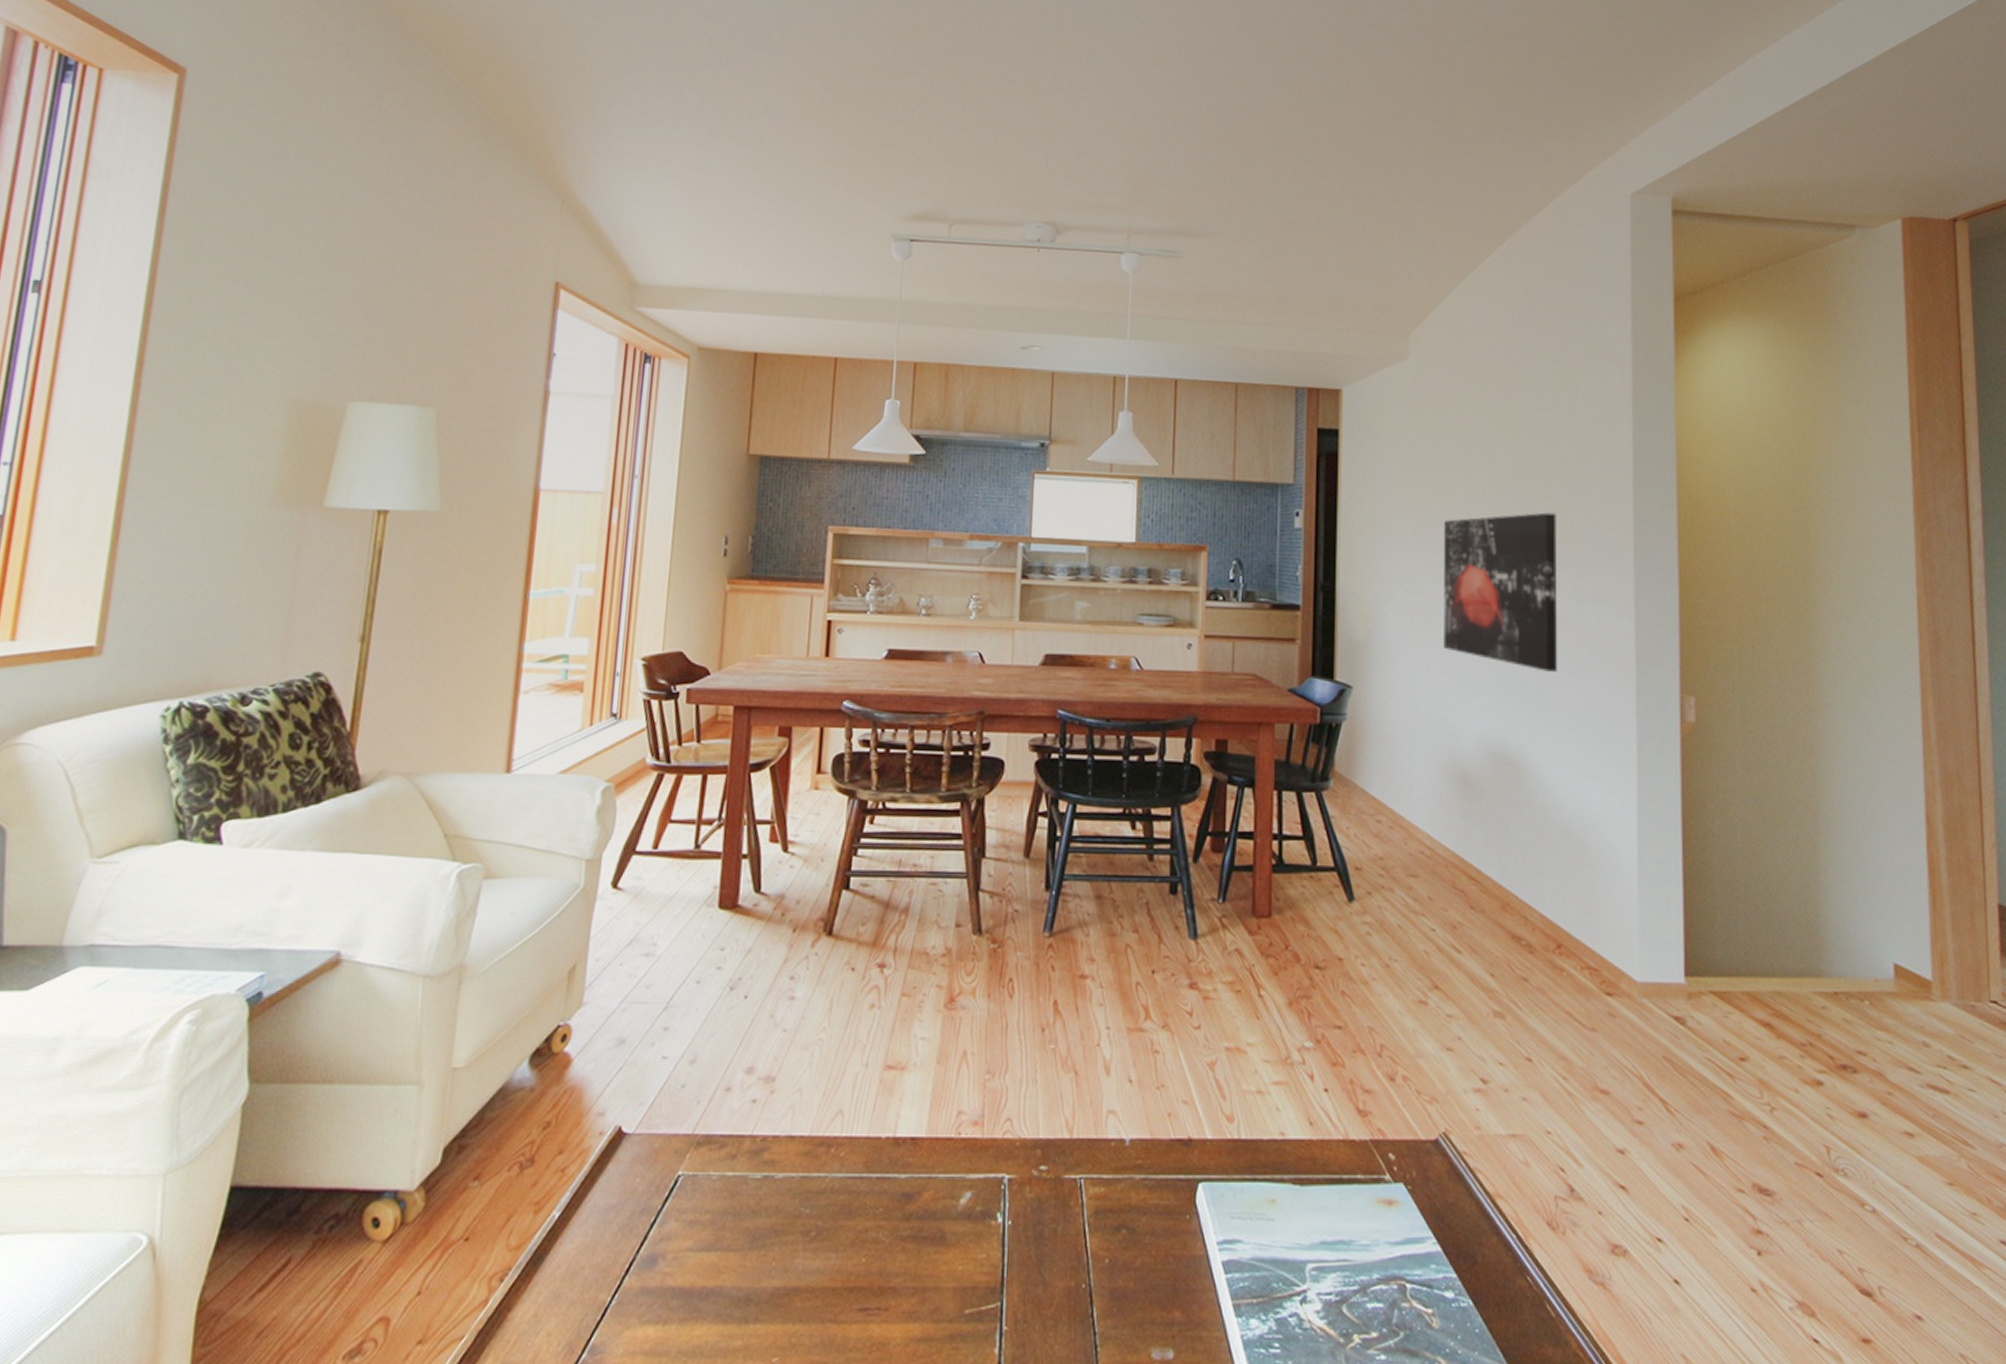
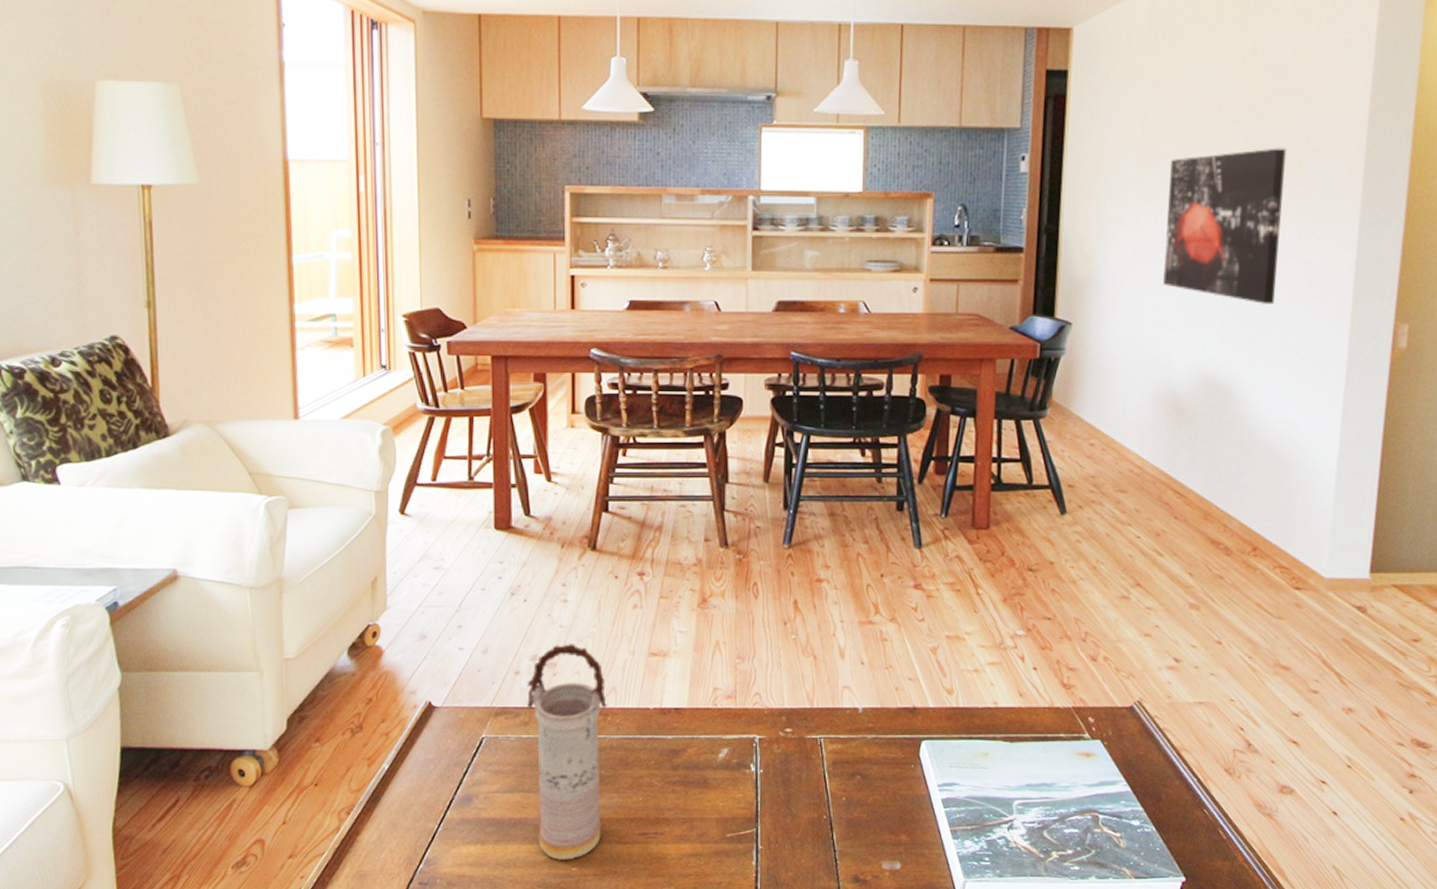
vase: none [733,1052,832,1346] -> present [527,644,607,860]

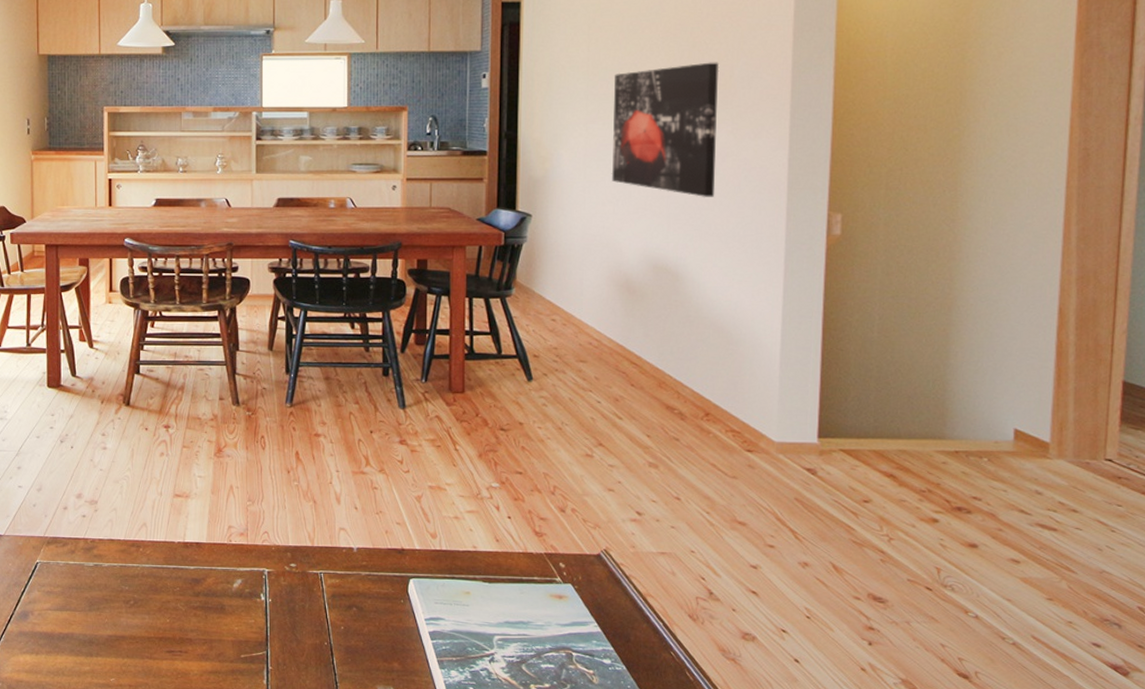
vase: present [527,644,607,860] -> none [73,485,139,671]

